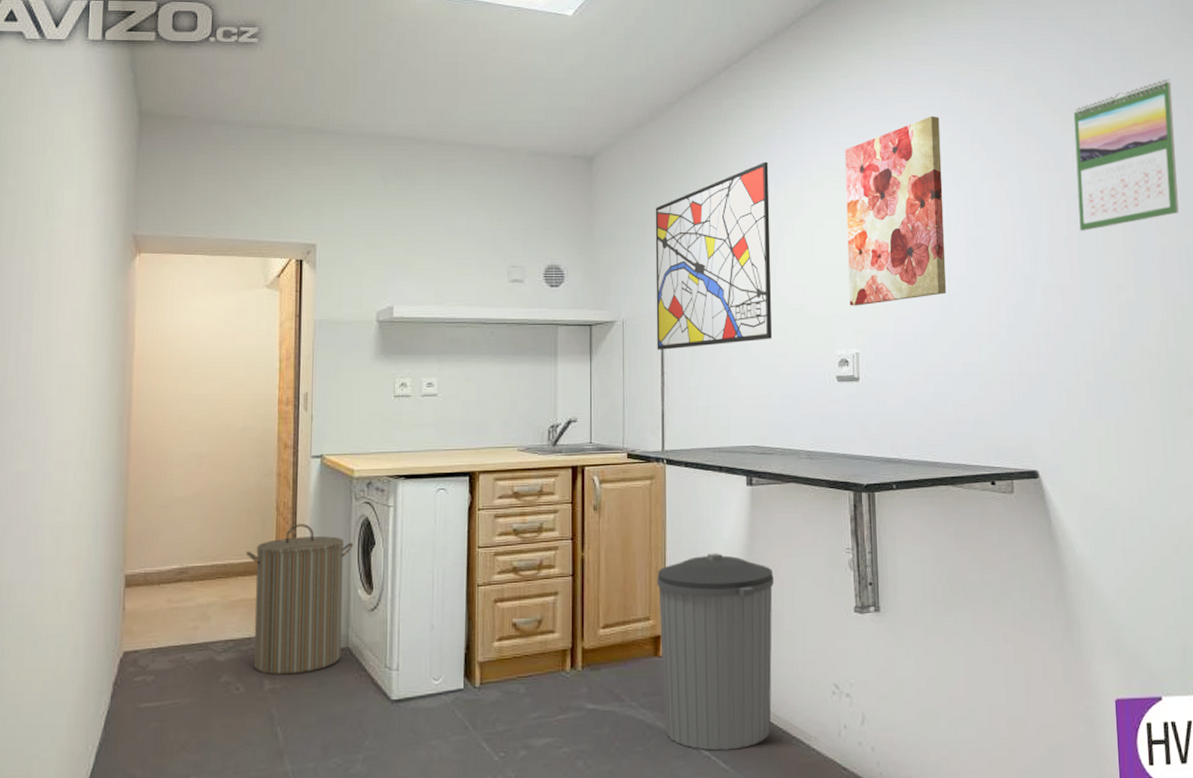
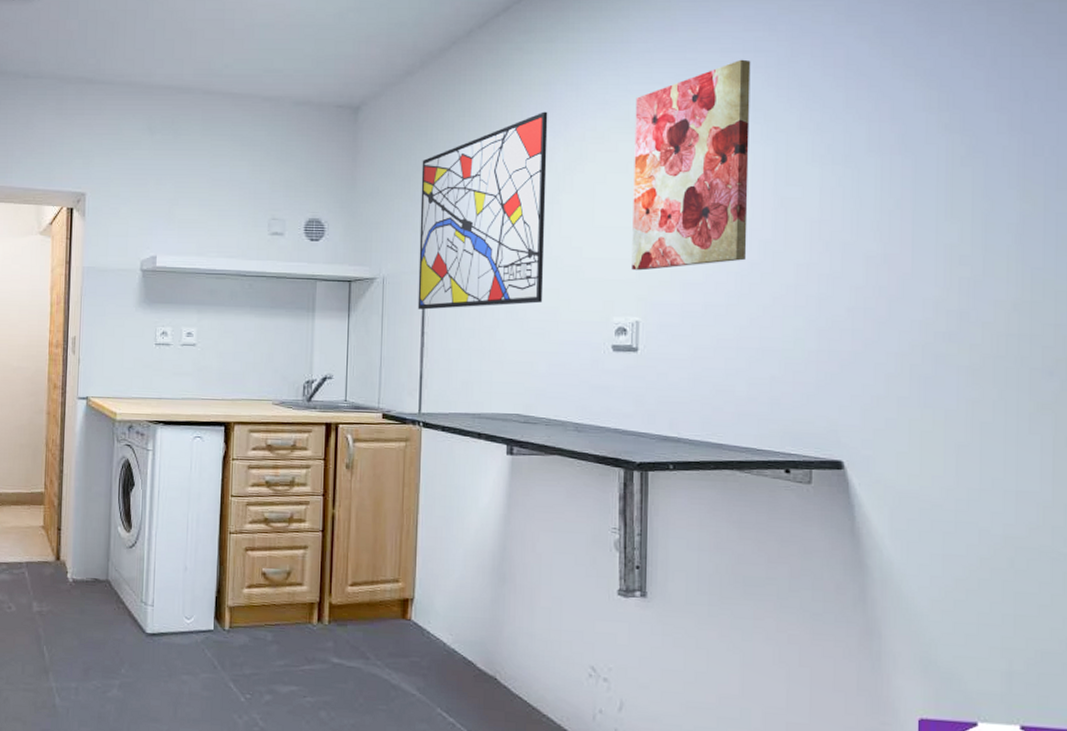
laundry hamper: present [245,523,354,675] -> none [18,460,115,600]
trash can: present [657,553,774,751] -> none [408,521,531,720]
calendar: present [1073,78,1179,231] -> none [917,11,1052,192]

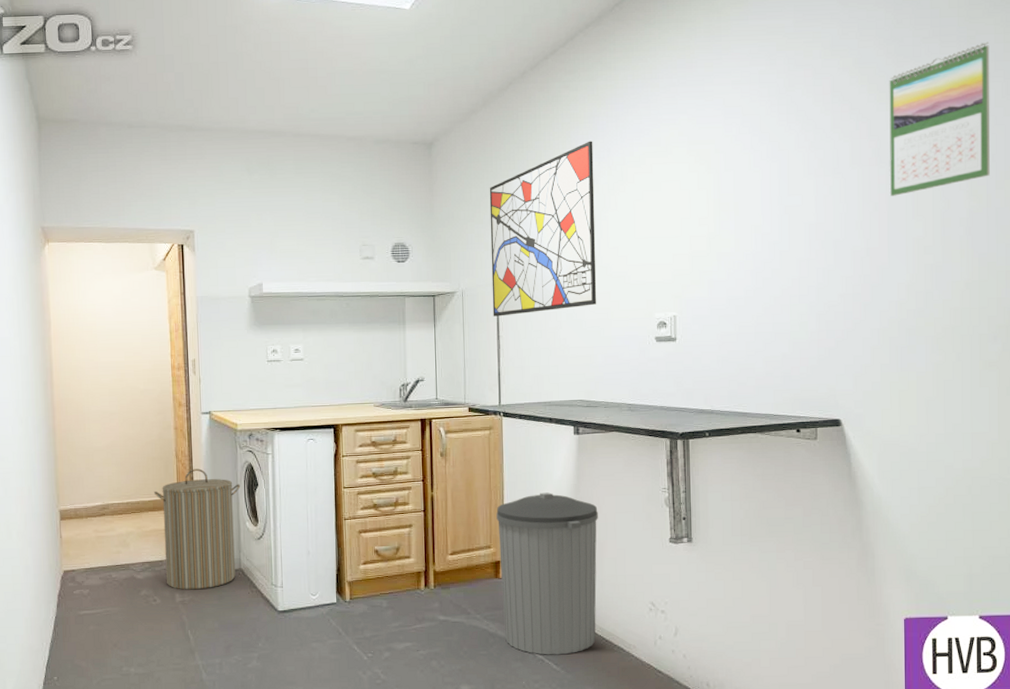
laundry hamper: none [18,460,115,600] -> present [153,468,241,590]
trash can: none [408,521,531,720] -> present [496,492,598,655]
wall art: present [631,59,751,271] -> none [665,90,760,273]
calendar: none [917,11,1052,192] -> present [889,42,990,196]

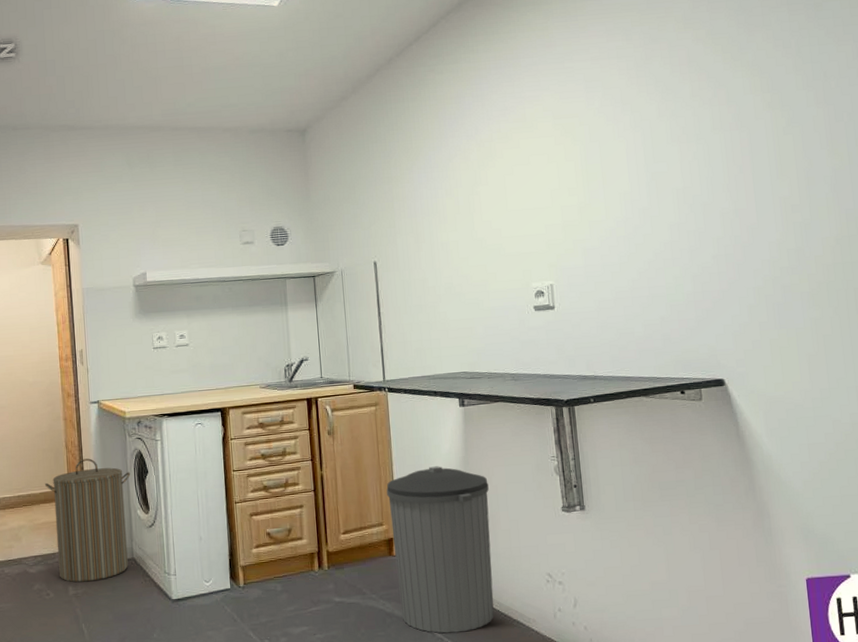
wall art: present [489,141,597,317] -> none [362,120,474,294]
calendar: present [889,42,990,196] -> none [742,8,849,158]

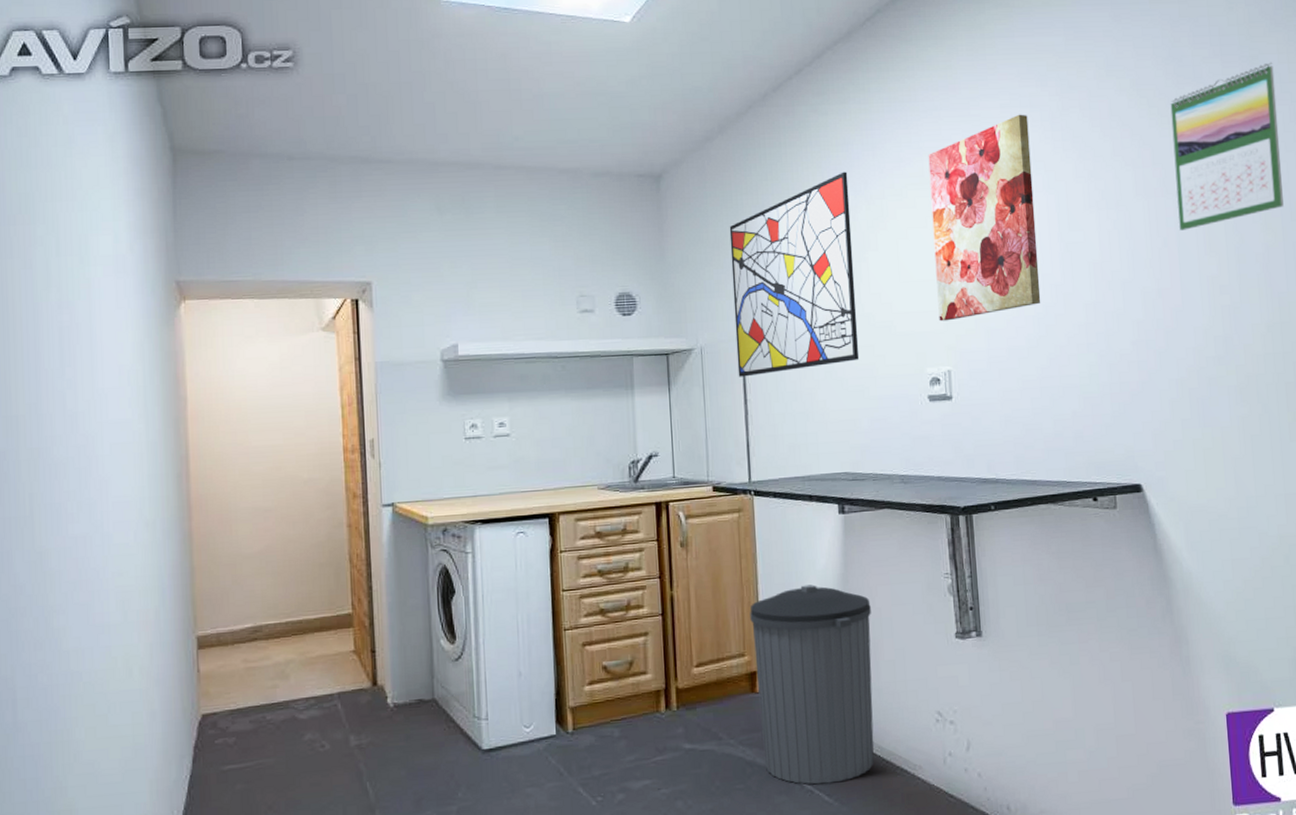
laundry hamper: present [44,458,131,583] -> none [320,575,433,731]
wall art: none [362,120,474,294] -> present [729,171,860,377]
wall art: none [529,64,631,243] -> present [928,114,1041,322]
calendar: none [742,8,849,158] -> present [1170,62,1284,230]

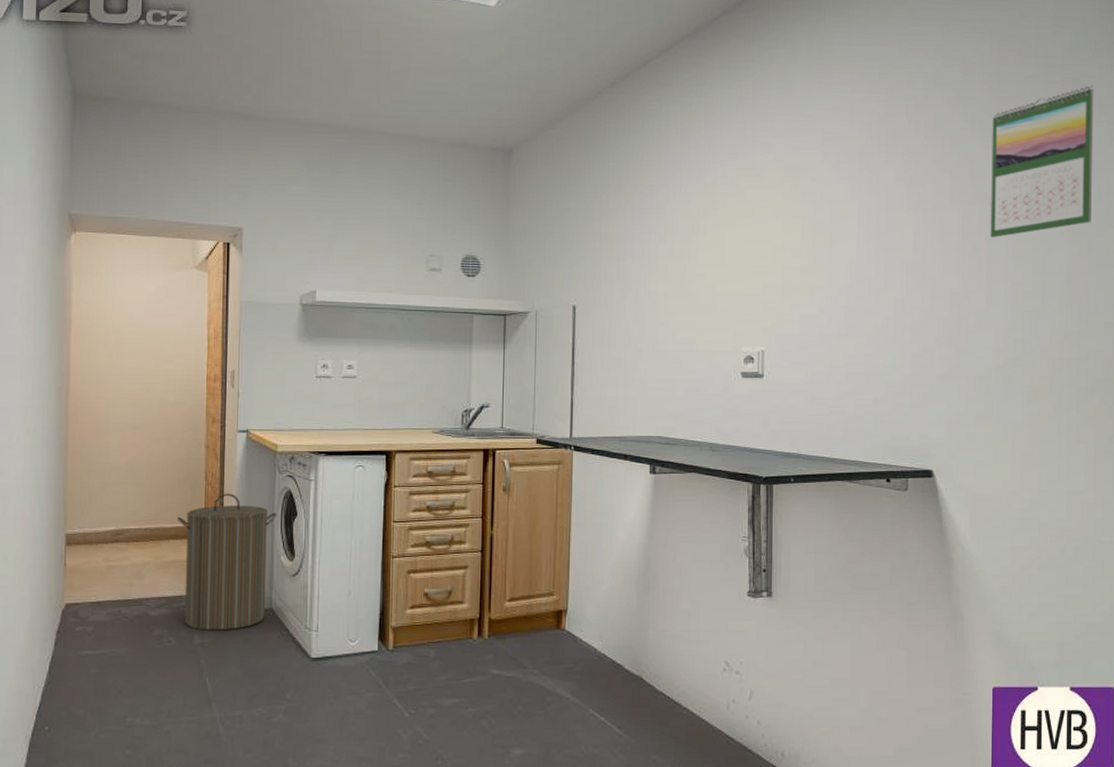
laundry hamper: none [320,575,433,731] -> present [176,493,277,631]
wall art: present [729,171,860,377] -> none [568,159,684,342]
trash can: present [750,584,874,785] -> none [561,536,672,717]
wall art: present [928,114,1041,322] -> none [758,117,857,305]

